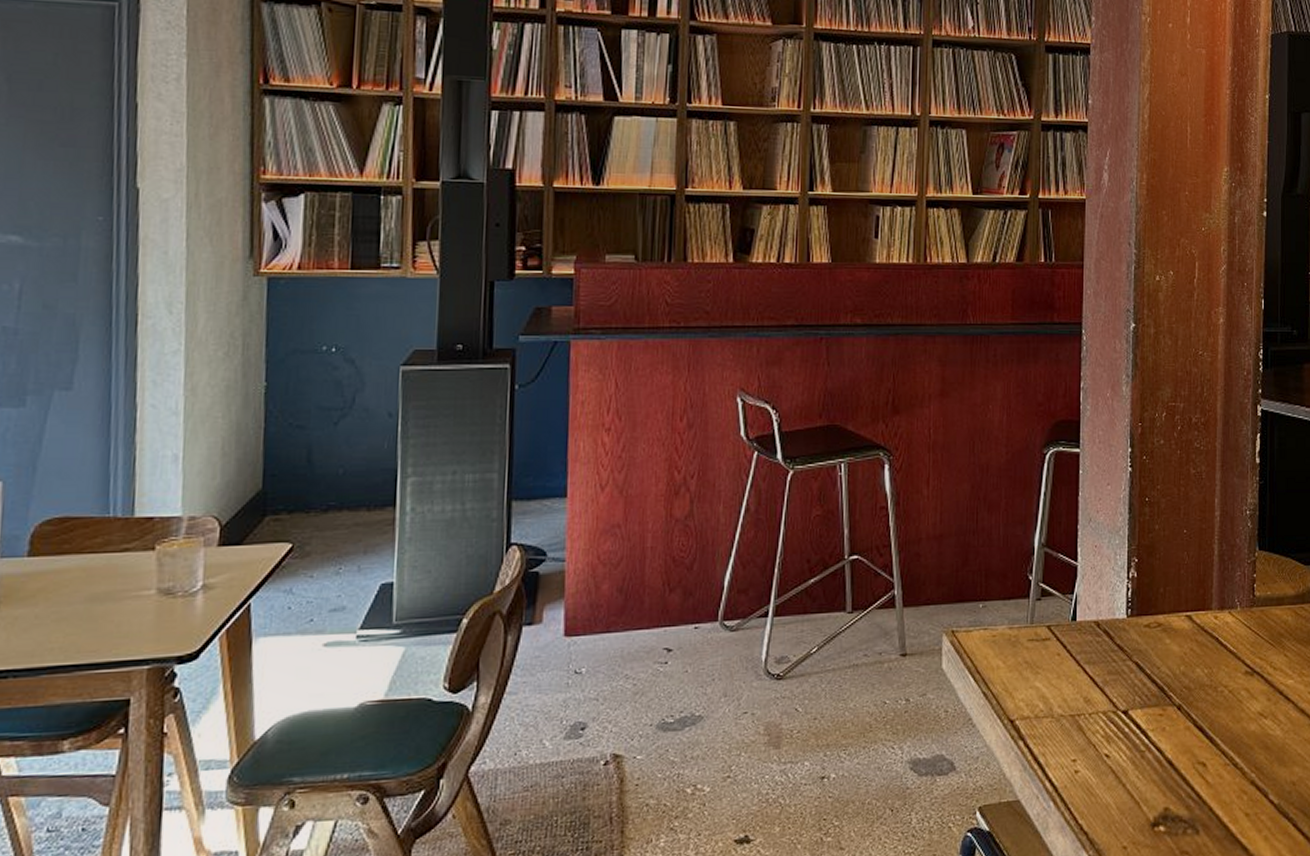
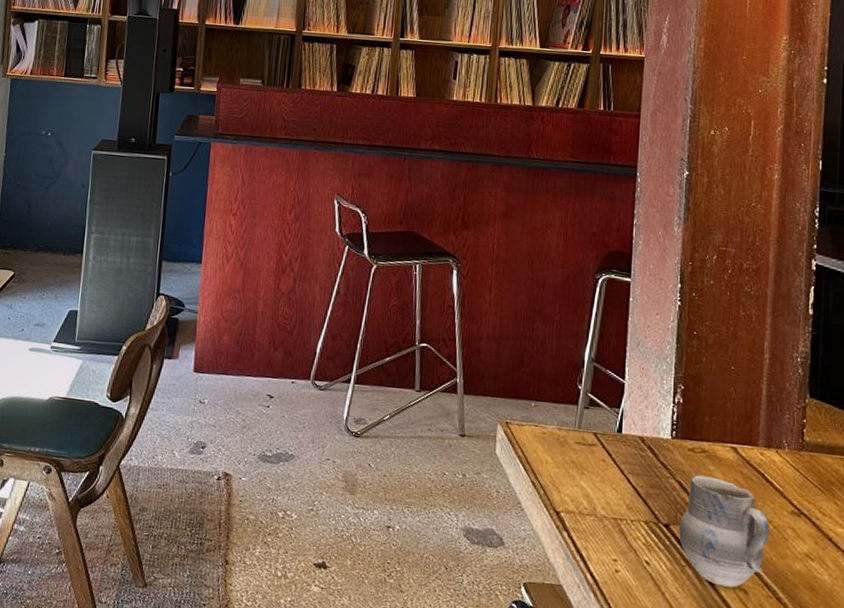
cup: none [1136,651,1225,764] -> present [678,475,770,588]

